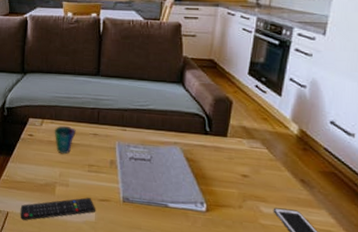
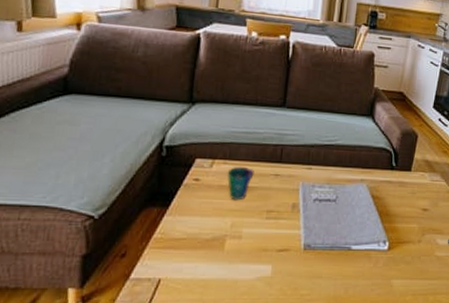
remote control: present [20,197,96,221] -> none [176,250,273,288]

